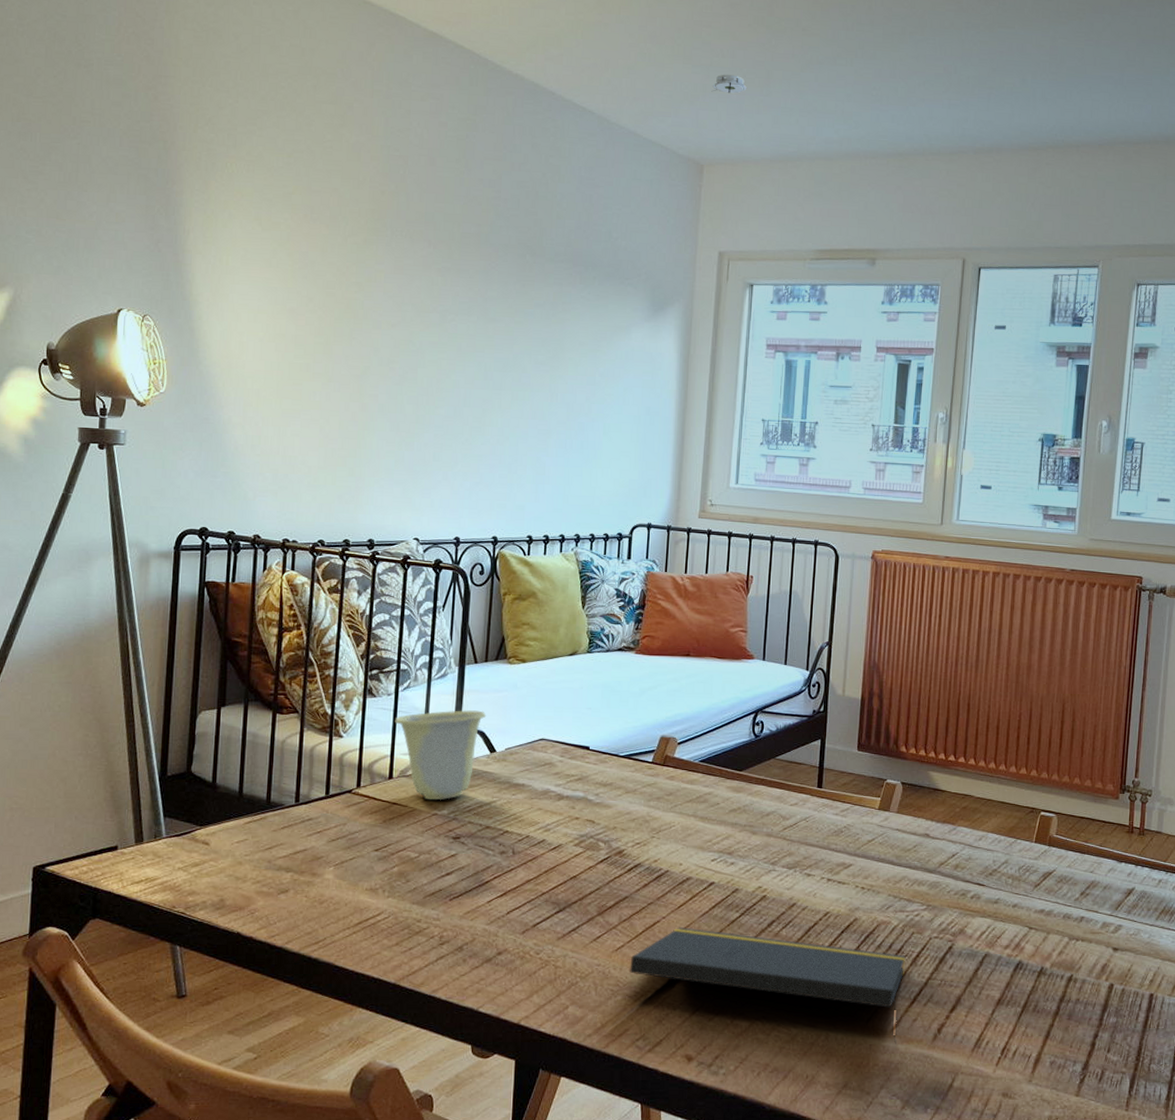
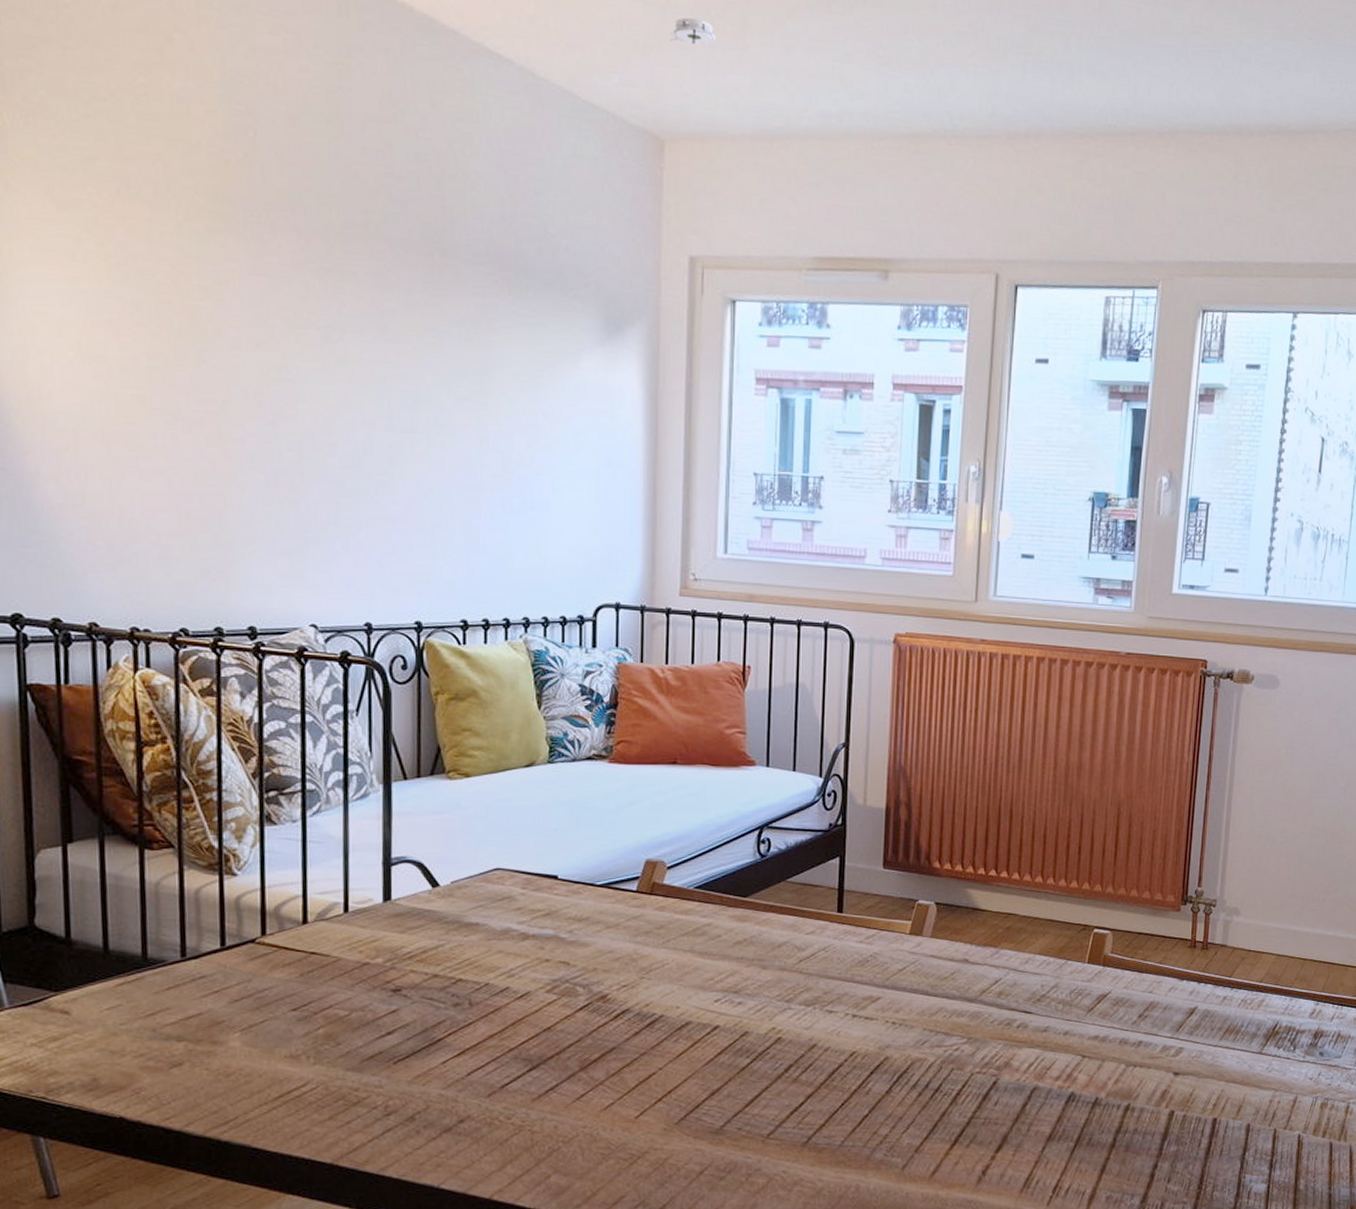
cup: present [395,710,487,800] -> none [304,837,424,947]
notepad: present [629,927,906,1044] -> none [622,1078,945,1191]

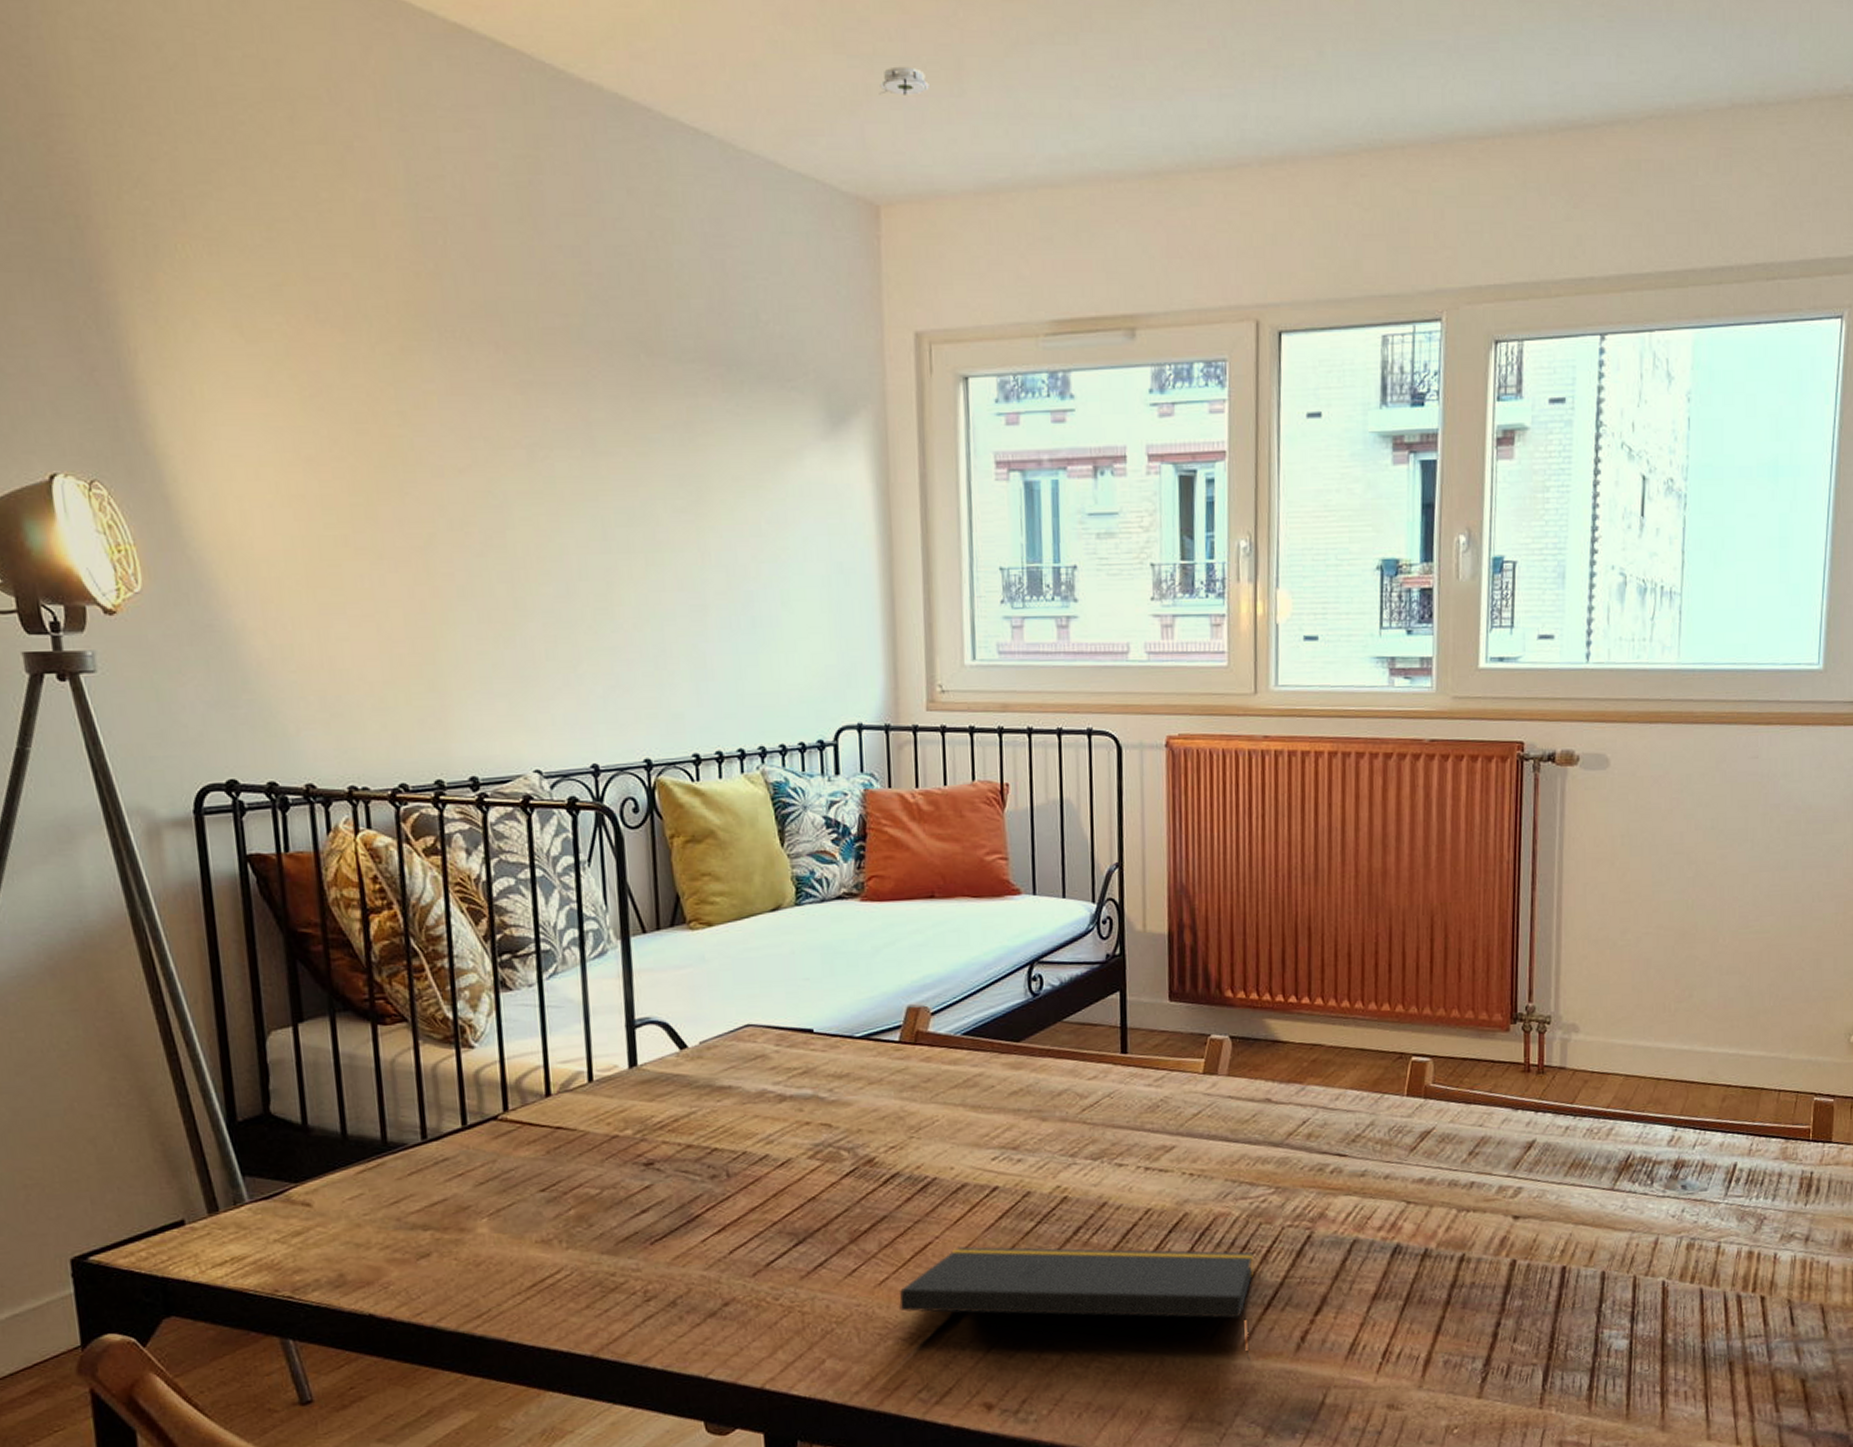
notepad: none [622,1078,945,1191] -> present [899,1246,1254,1361]

